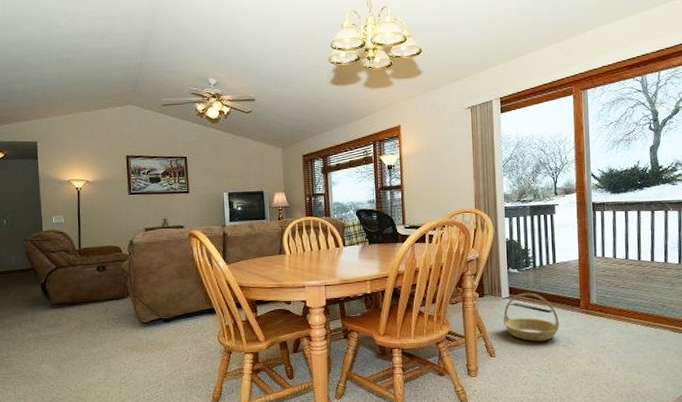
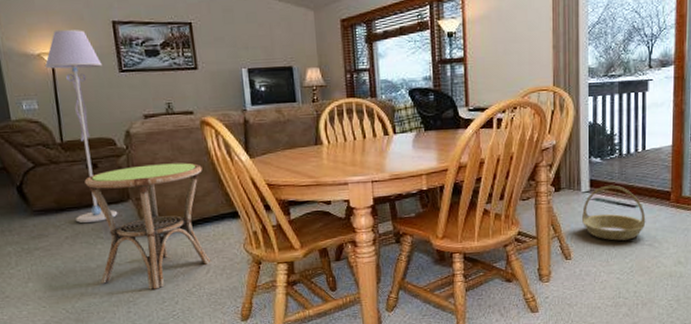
floor lamp: none [72,161,118,316] -> present [44,29,118,224]
side table: none [94,267,191,373] -> present [84,162,211,290]

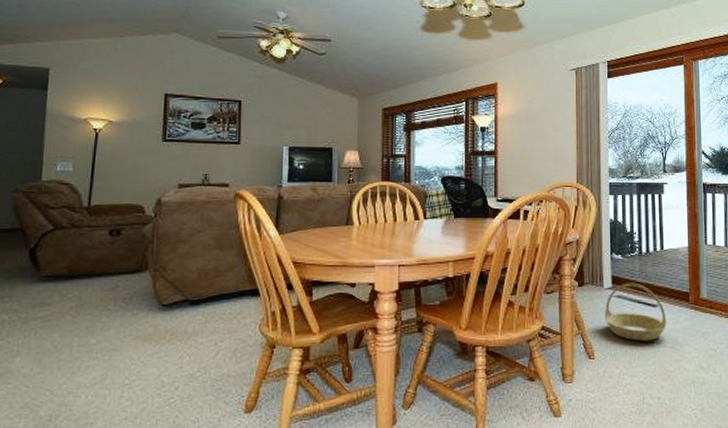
floor lamp: present [44,29,118,224] -> none [85,97,148,293]
side table: present [84,162,211,290] -> none [97,235,229,372]

